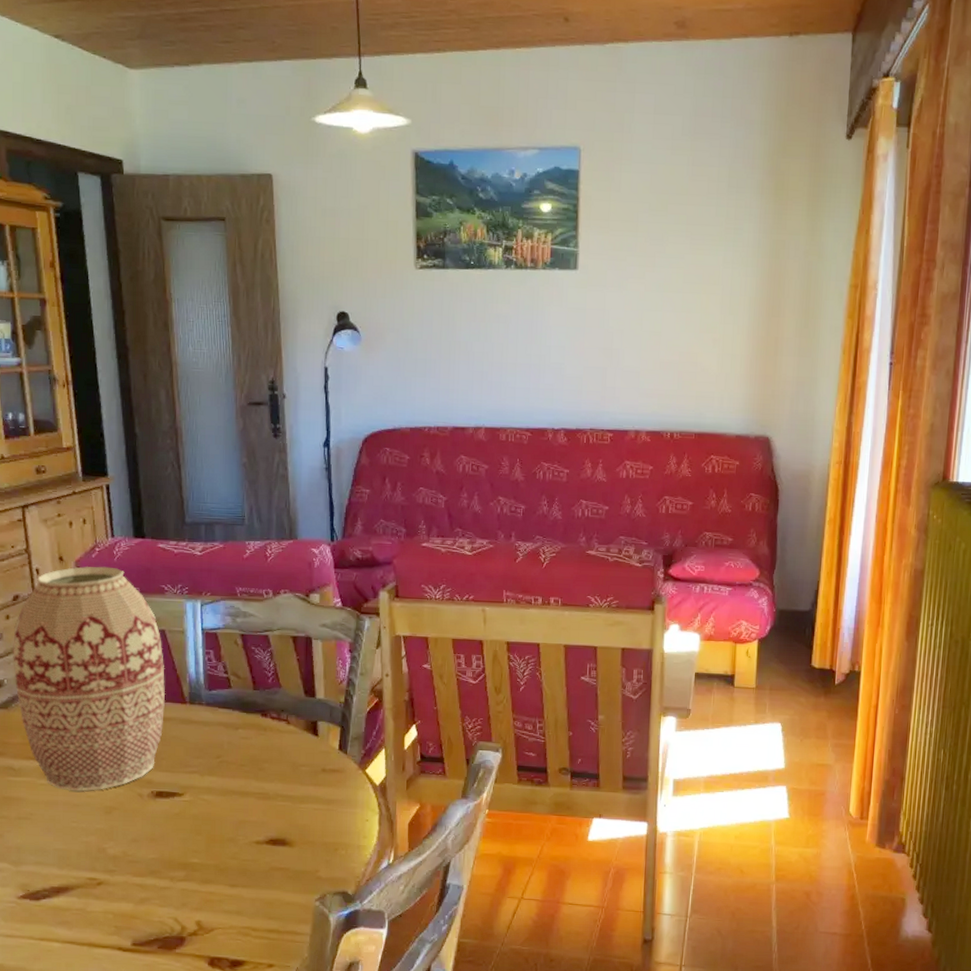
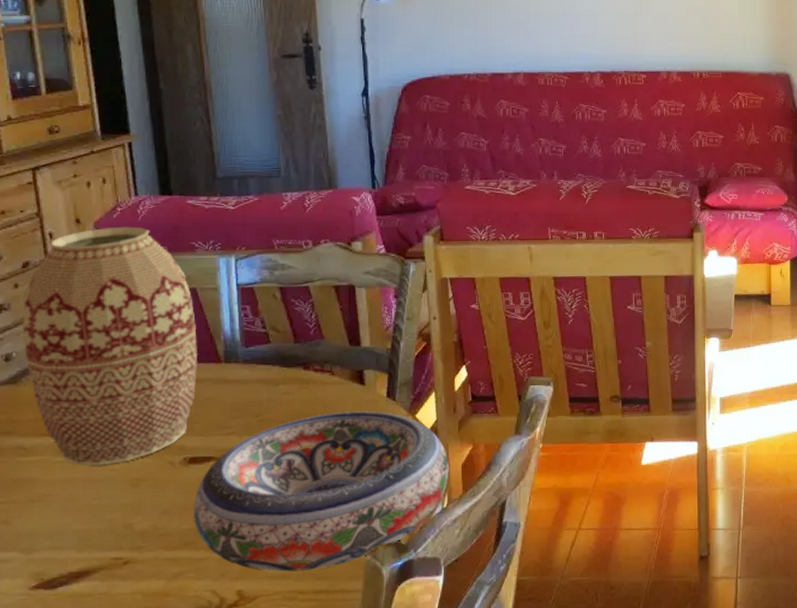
bowl: none [158,760,397,909] -> present [193,411,450,572]

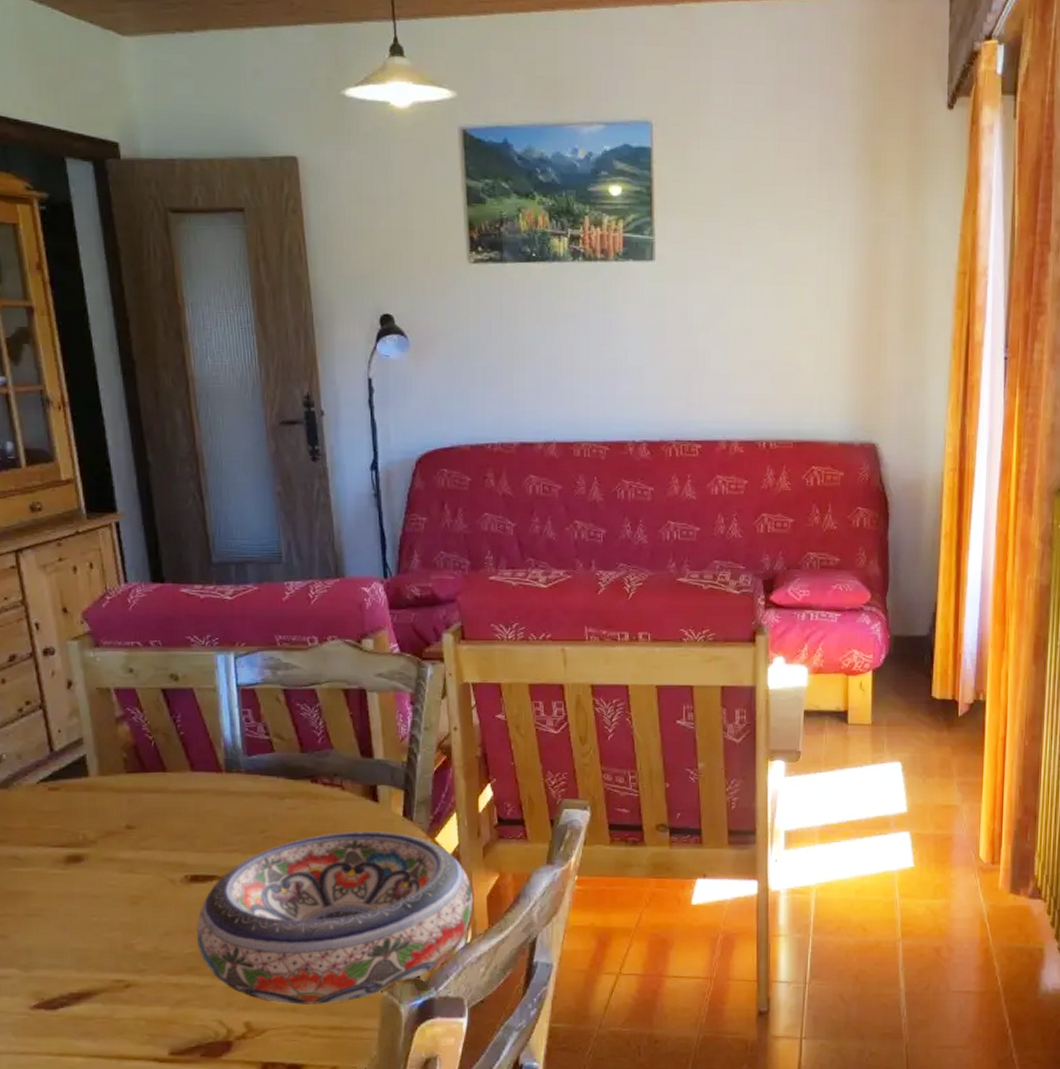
vase: present [21,226,198,466] -> none [10,617,197,880]

